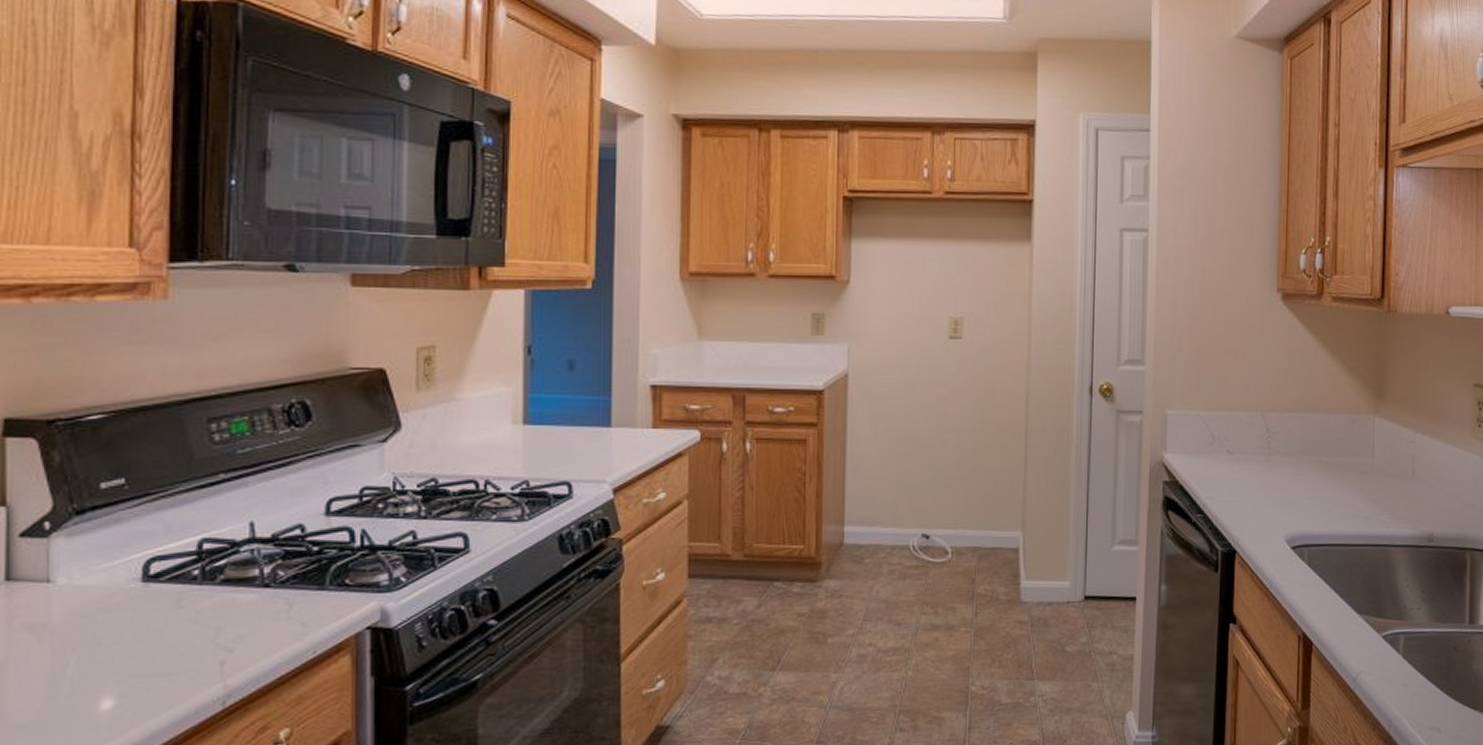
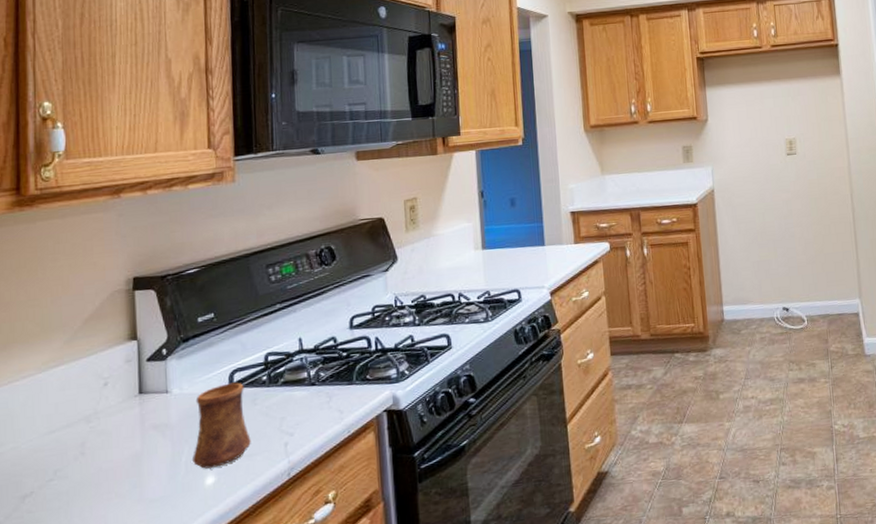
cup: none [83,575,171,689] -> present [193,382,251,469]

